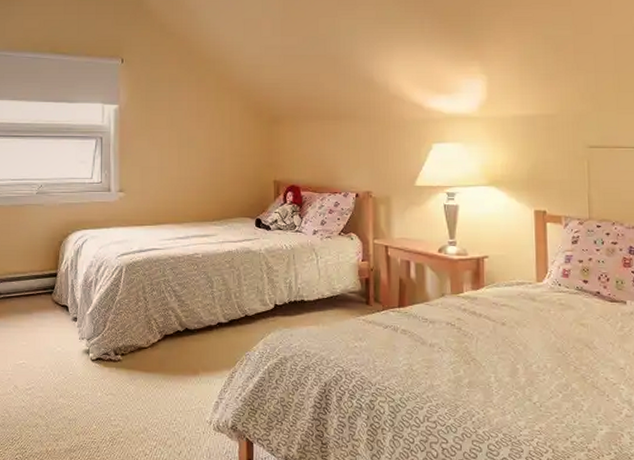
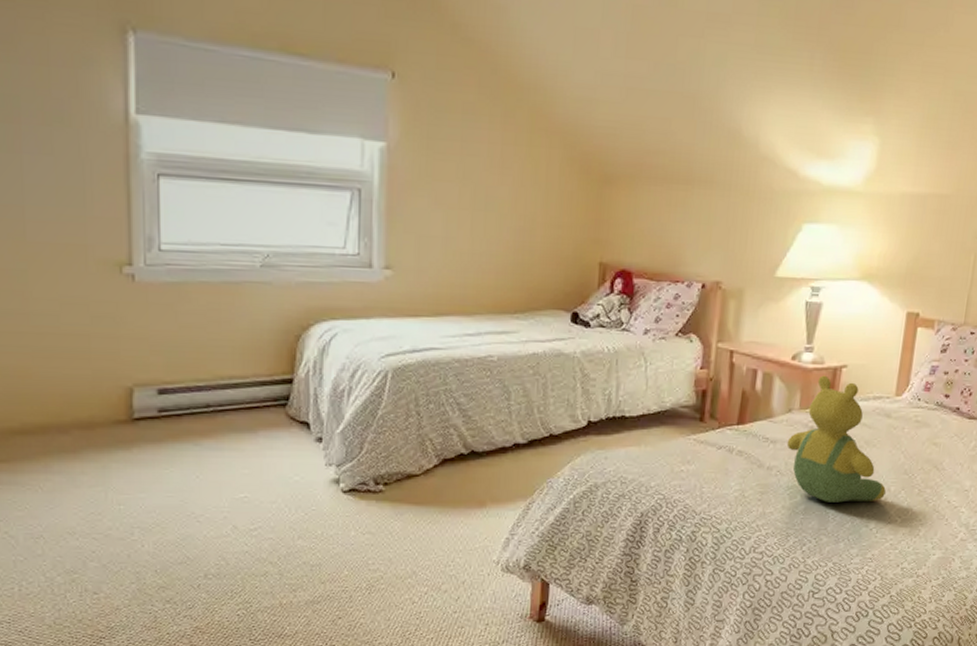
teddy bear: none [444,265,543,377] -> present [786,375,886,503]

